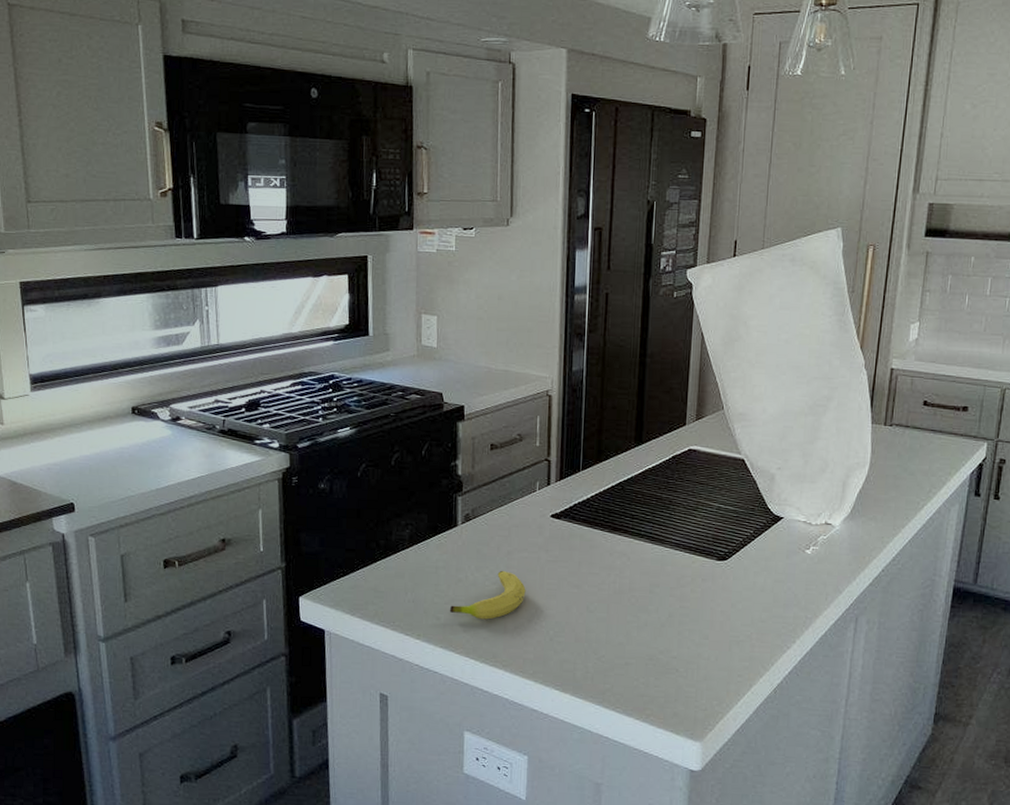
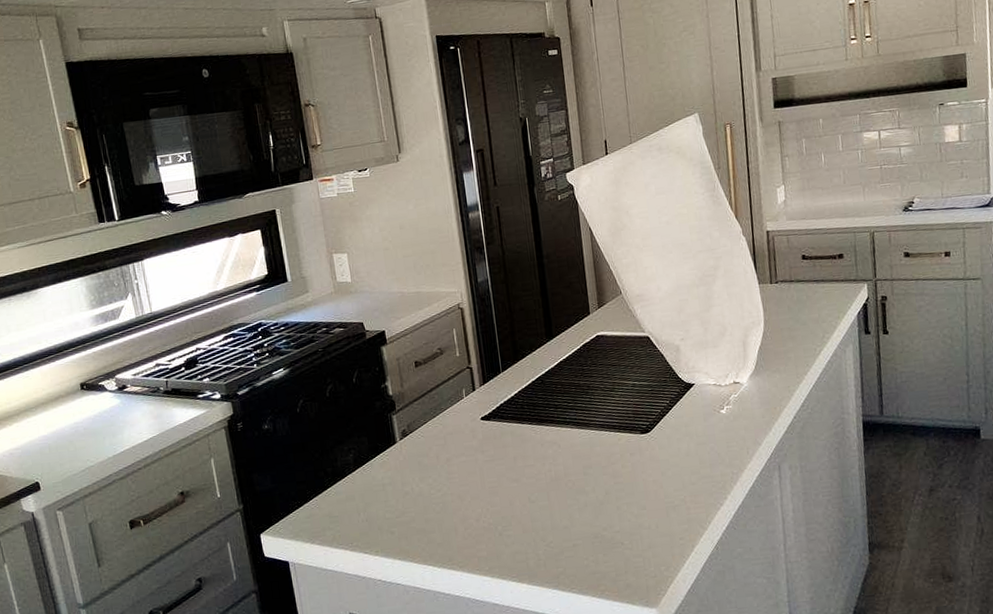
fruit: present [450,570,526,620] -> none [402,477,470,527]

